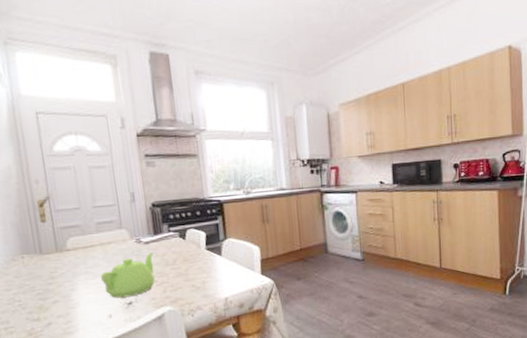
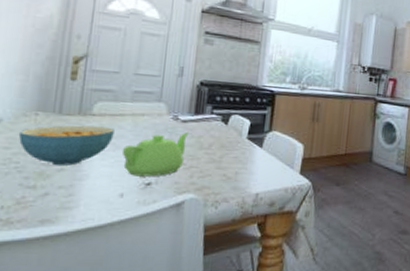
cereal bowl: none [14,259,91,298] -> present [19,125,114,166]

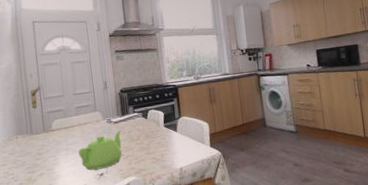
cereal bowl: present [19,125,114,166] -> none [9,137,70,172]

